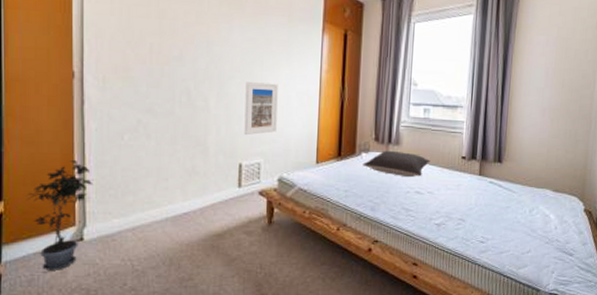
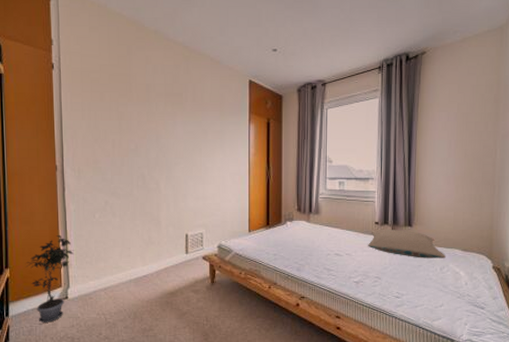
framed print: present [244,82,278,136] -> none [188,167,215,211]
pillow: present [362,150,431,177] -> none [288,219,347,241]
pillow: none [453,164,536,199] -> present [368,229,446,258]

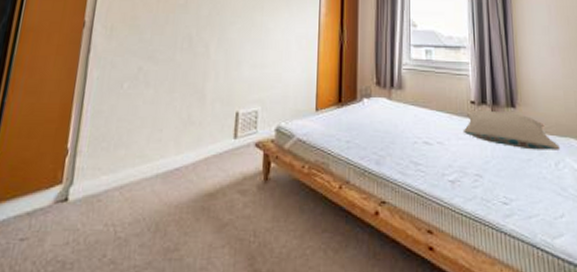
potted plant: present [26,234,74,323] -> none [19,109,88,237]

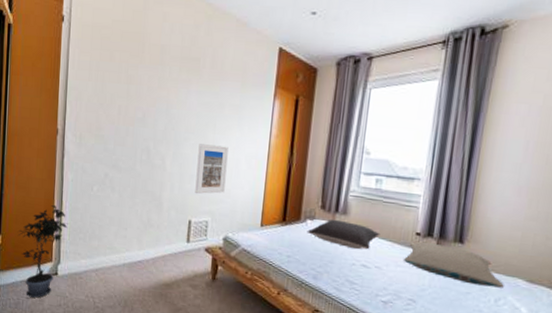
potted plant: none [19,109,88,237] -> present [18,204,68,298]
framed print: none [242,27,278,82] -> present [195,144,229,194]
pillow: none [364,95,437,125] -> present [307,219,380,250]

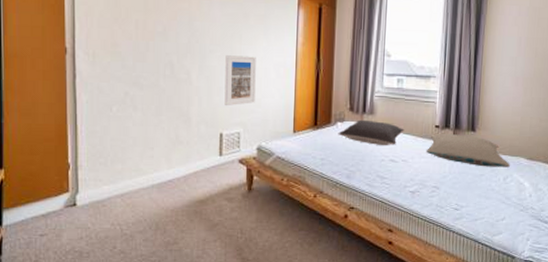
potted plant: present [18,204,68,298] -> none [25,130,85,234]

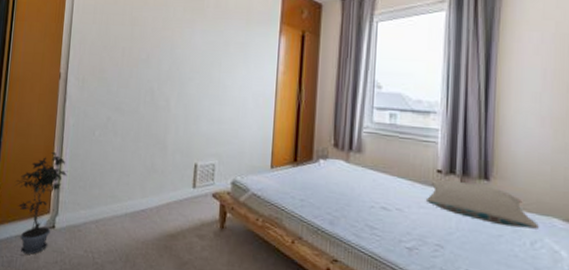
potted plant: none [25,130,85,234] -> present [15,151,68,255]
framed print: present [224,55,256,106] -> none [201,83,235,136]
pillow: present [338,119,405,145] -> none [320,158,399,190]

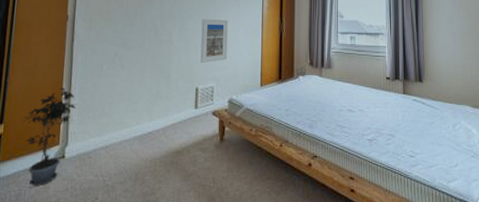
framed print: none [201,83,235,136] -> present [200,19,228,64]
pillow: present [427,179,539,229] -> none [380,84,457,115]

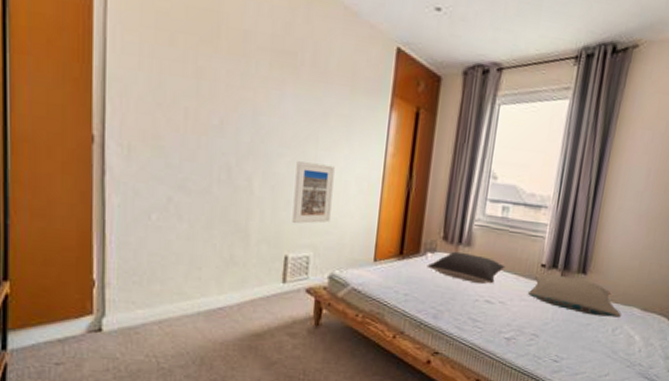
potted plant: present [23,87,77,186] -> none [37,238,115,363]
pillow: none [300,73,359,96] -> present [427,251,505,284]
pillow: none [380,84,457,115] -> present [528,273,621,318]

